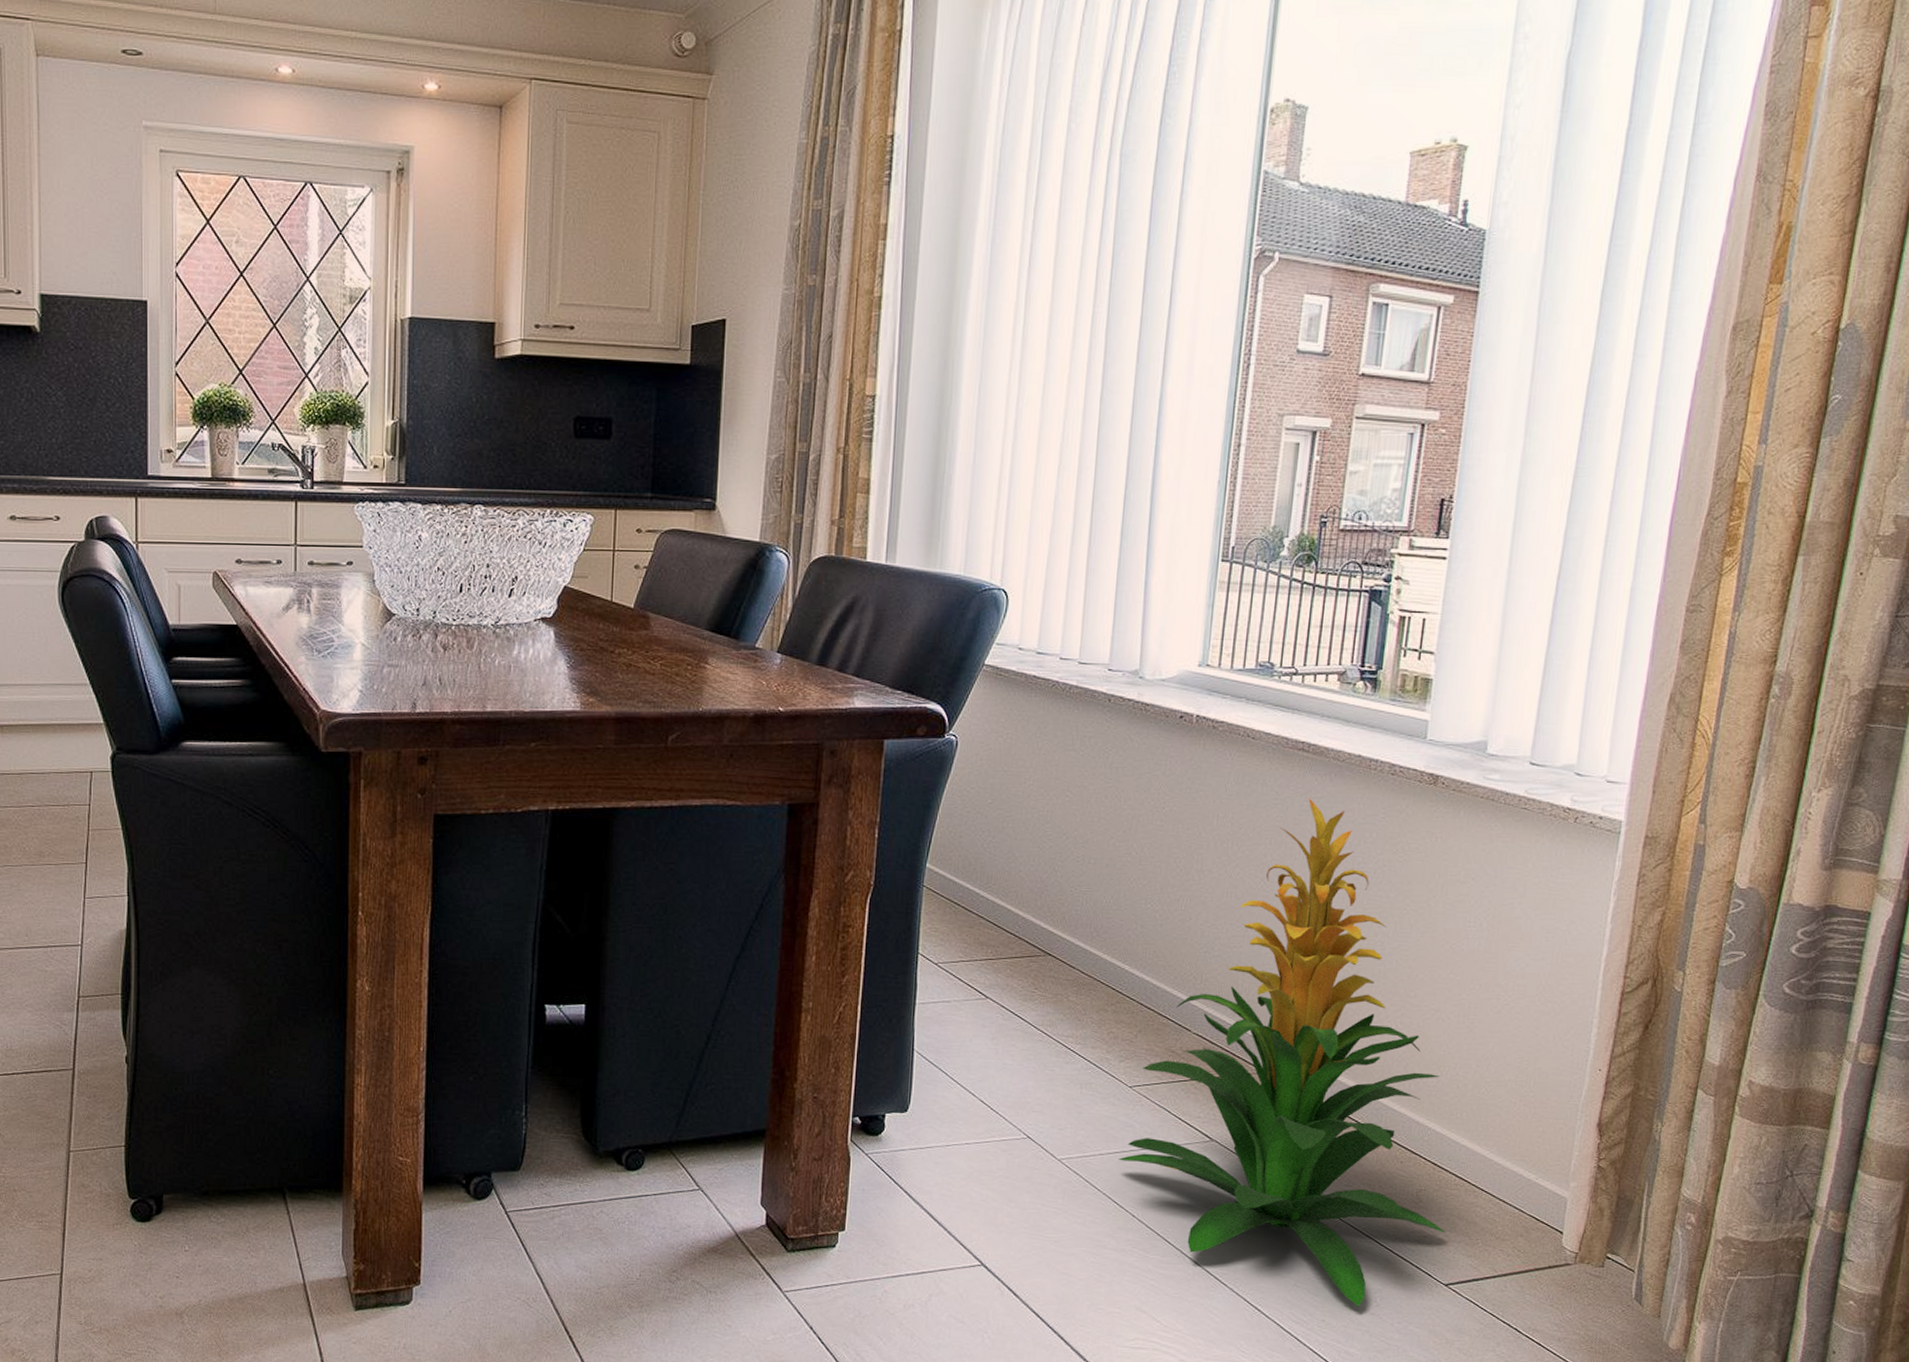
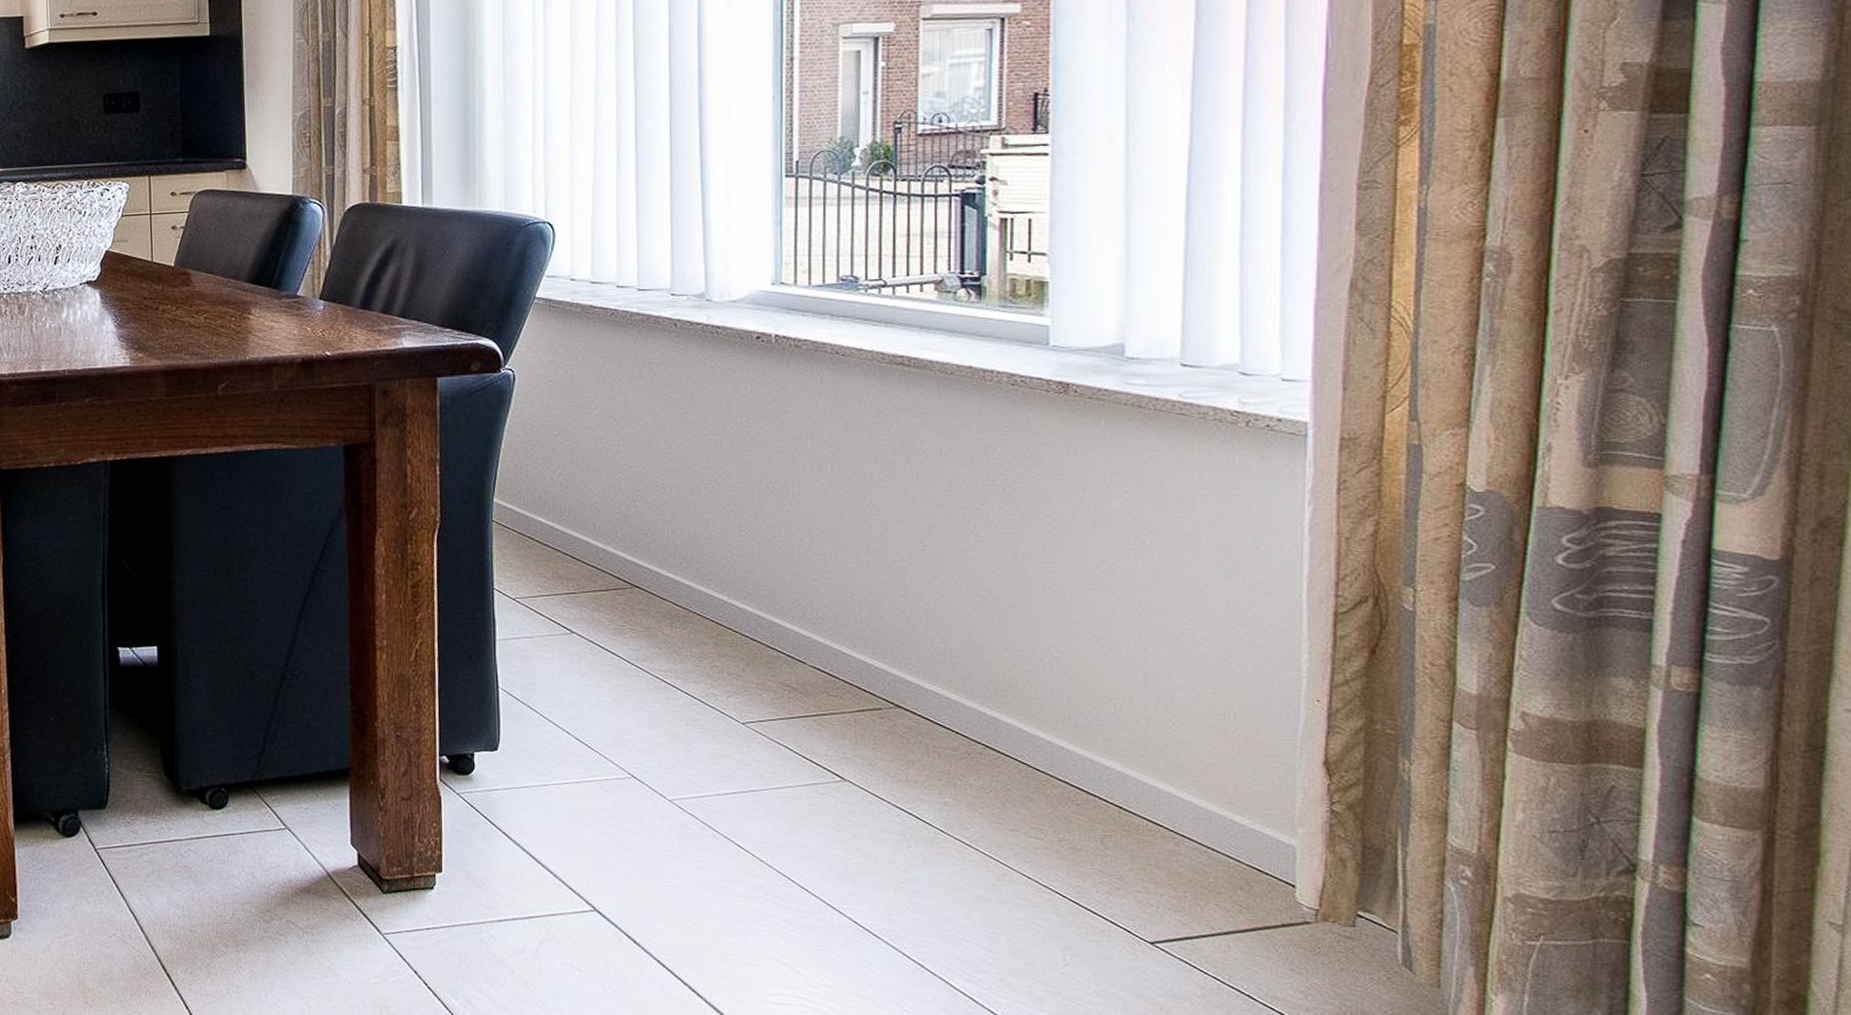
indoor plant: present [1117,798,1446,1307] -> none [736,414,1143,965]

